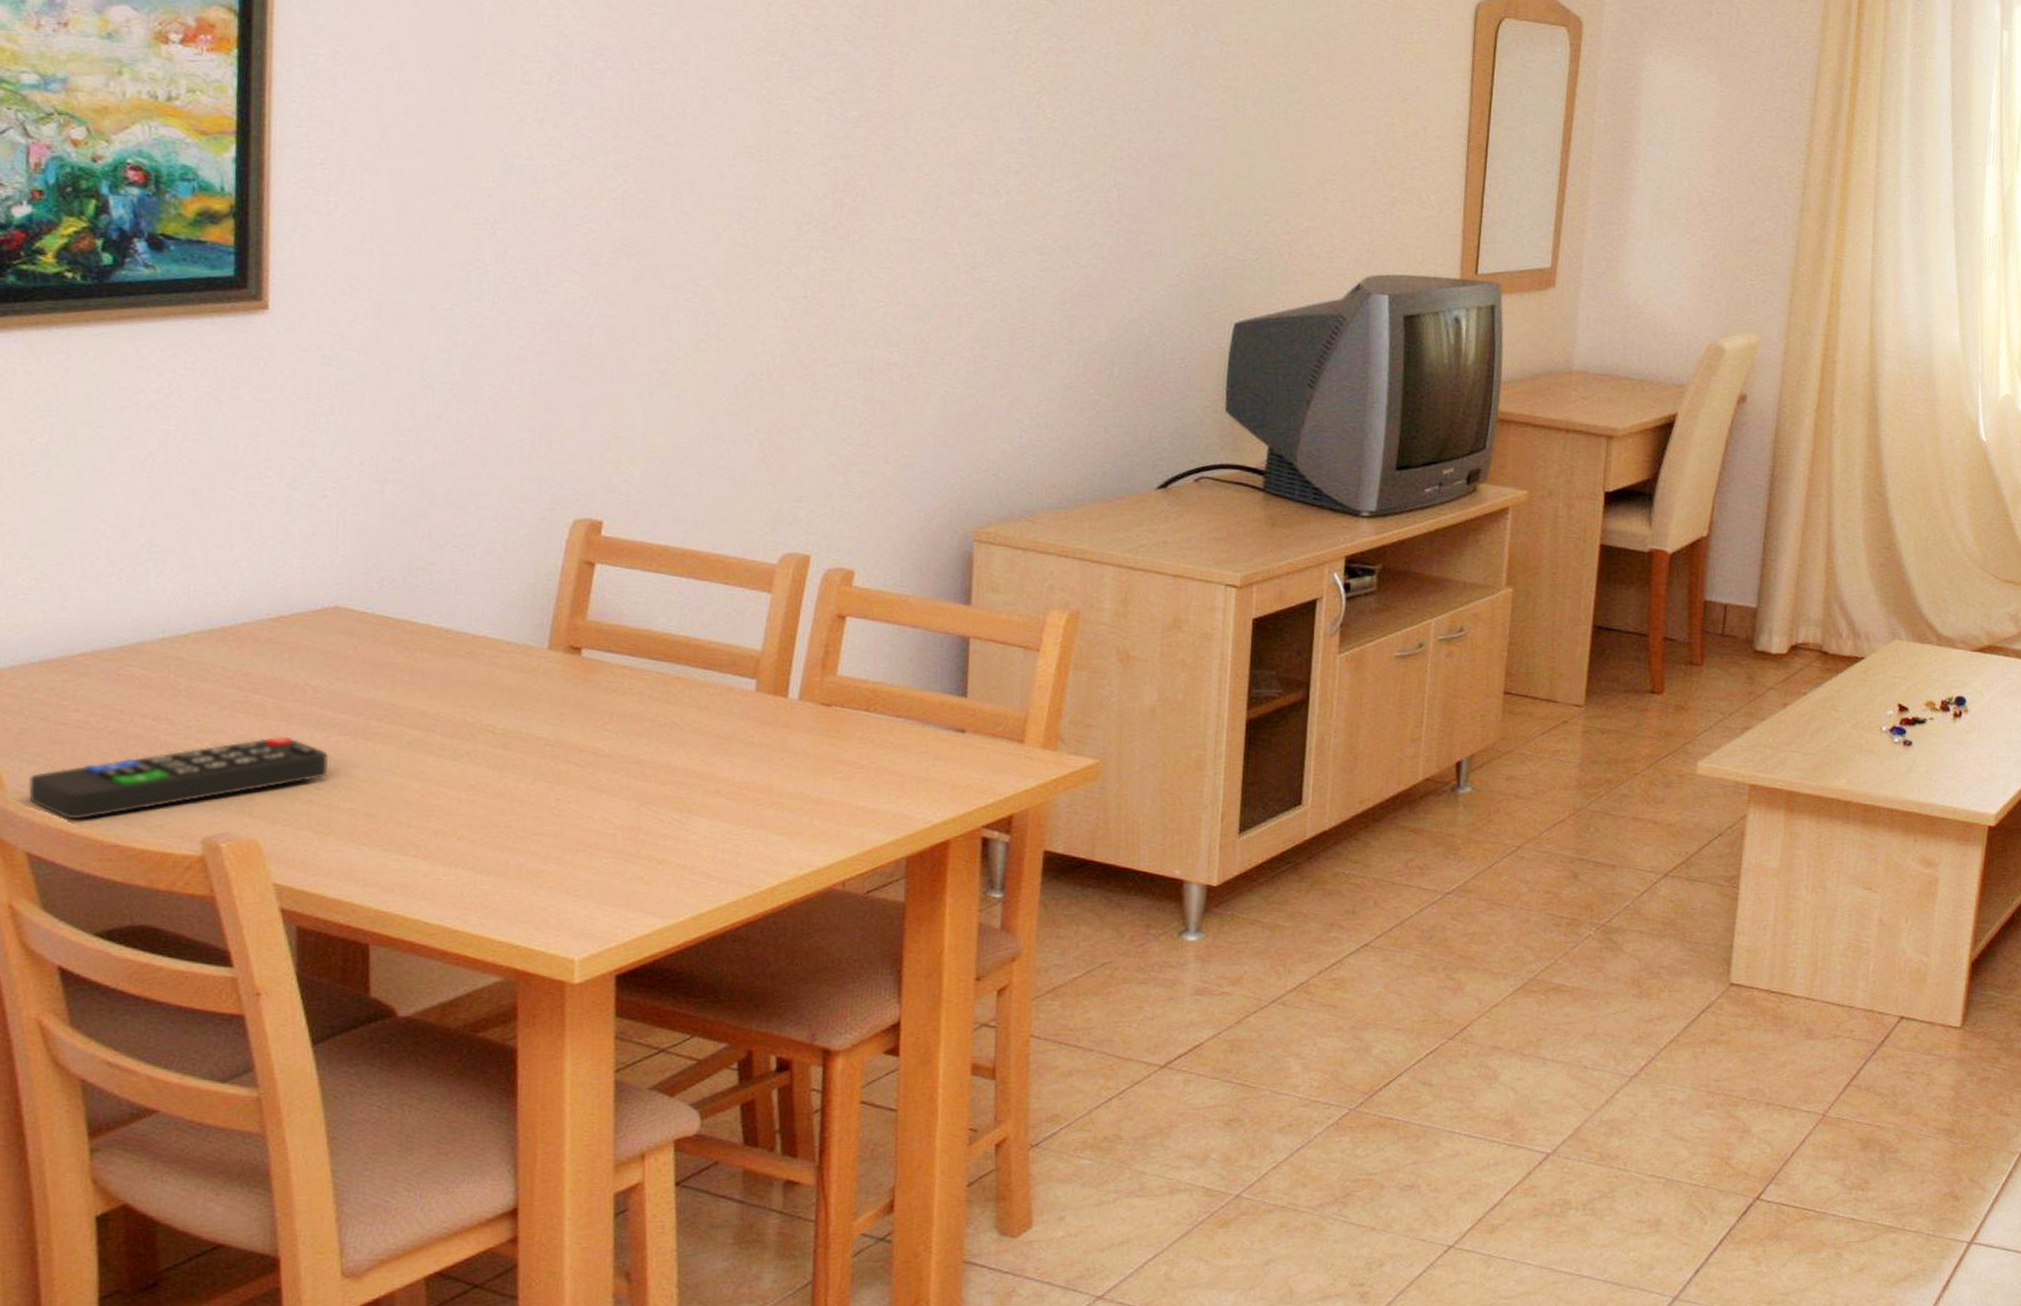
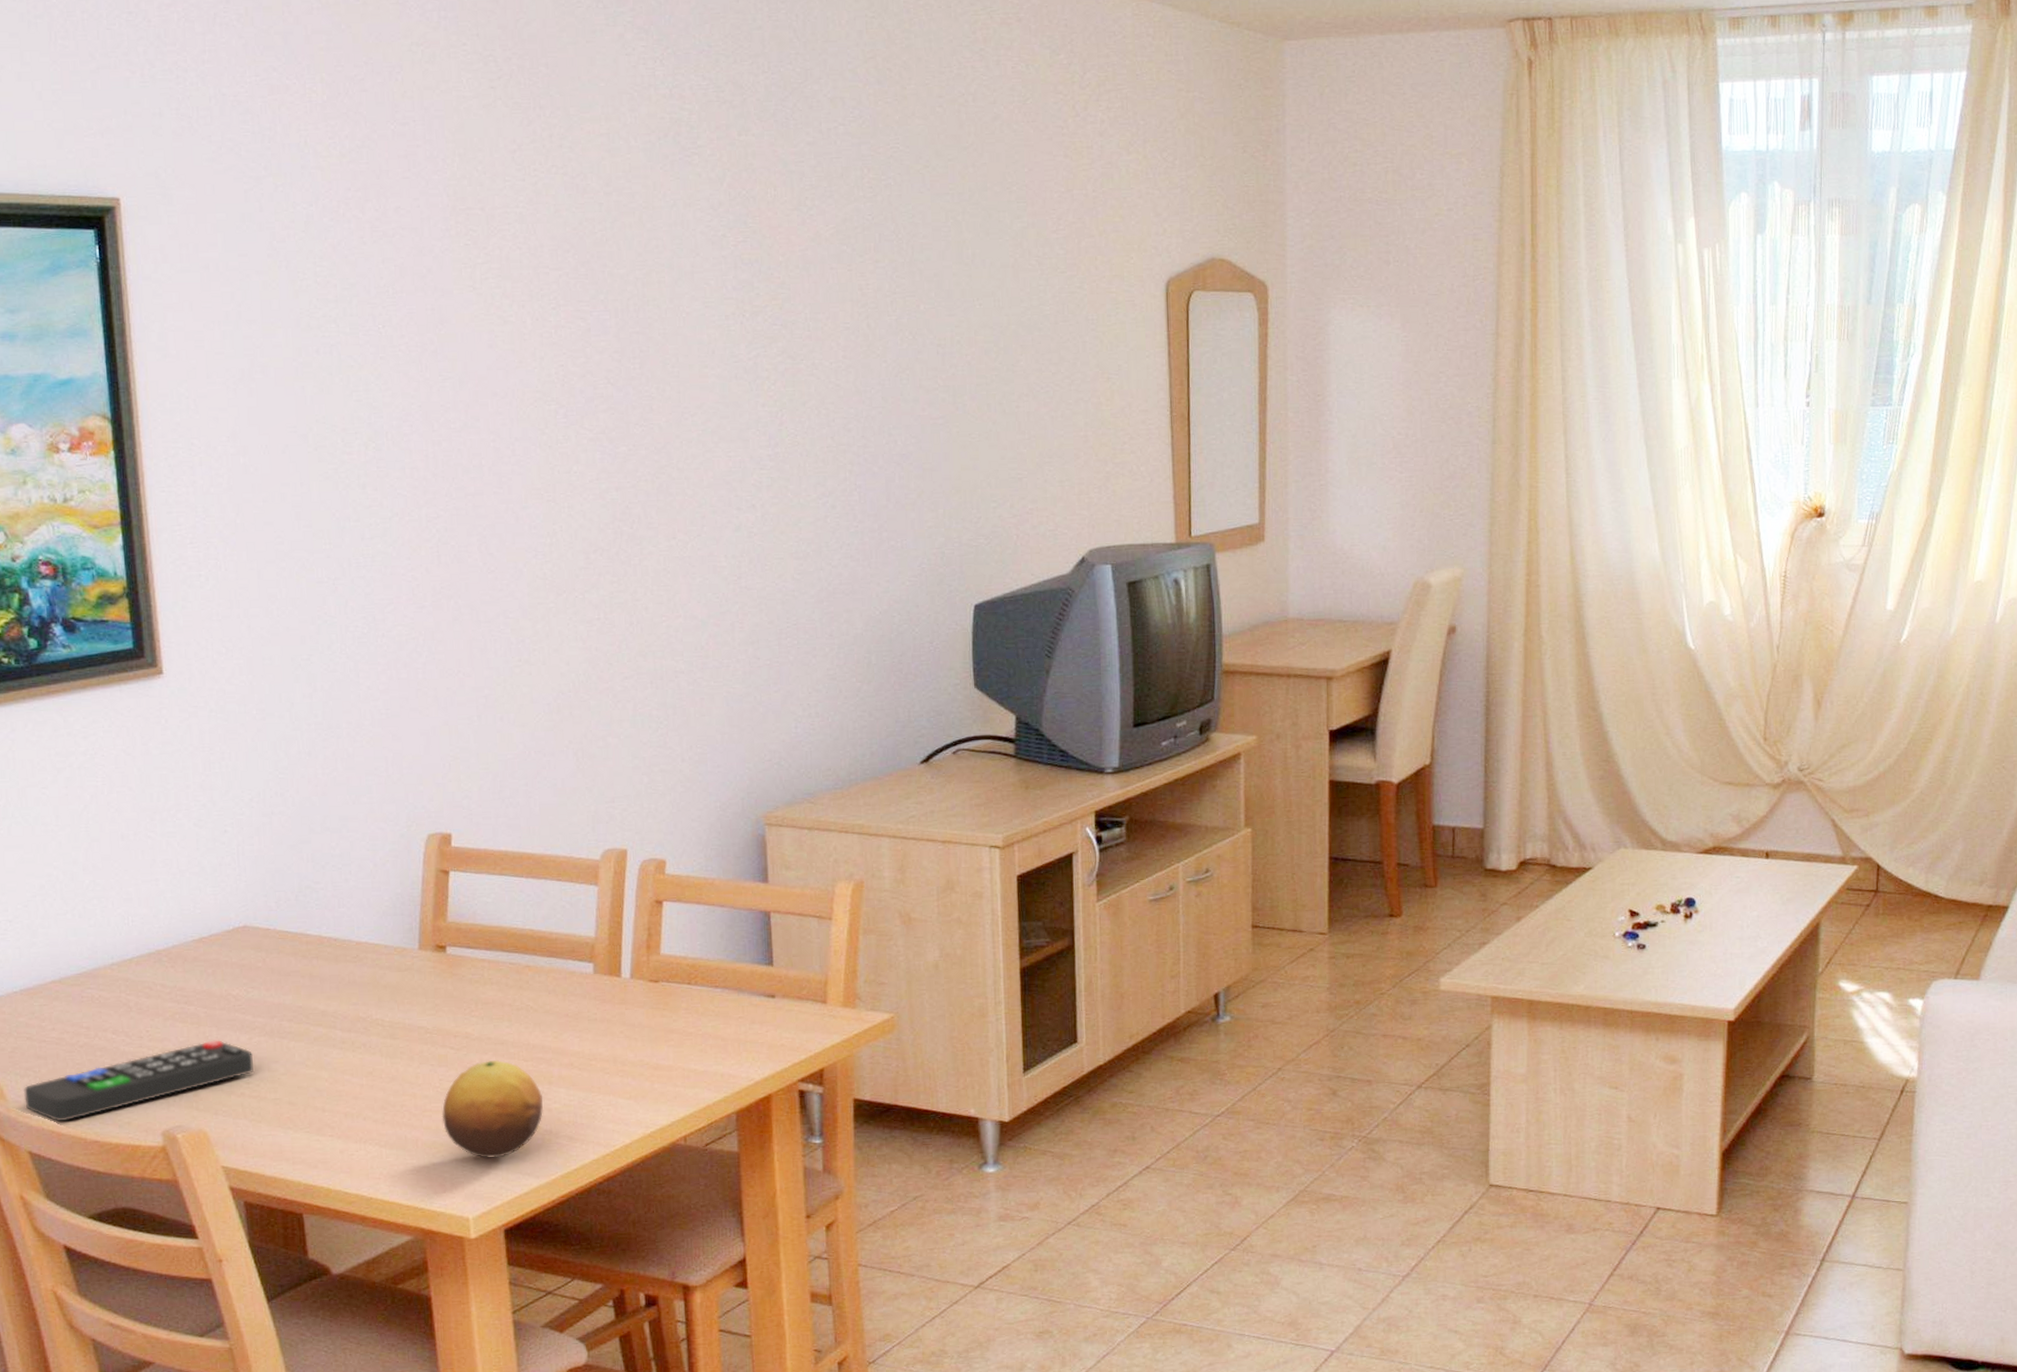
fruit: none [554,780,679,893] -> present [441,1059,543,1158]

